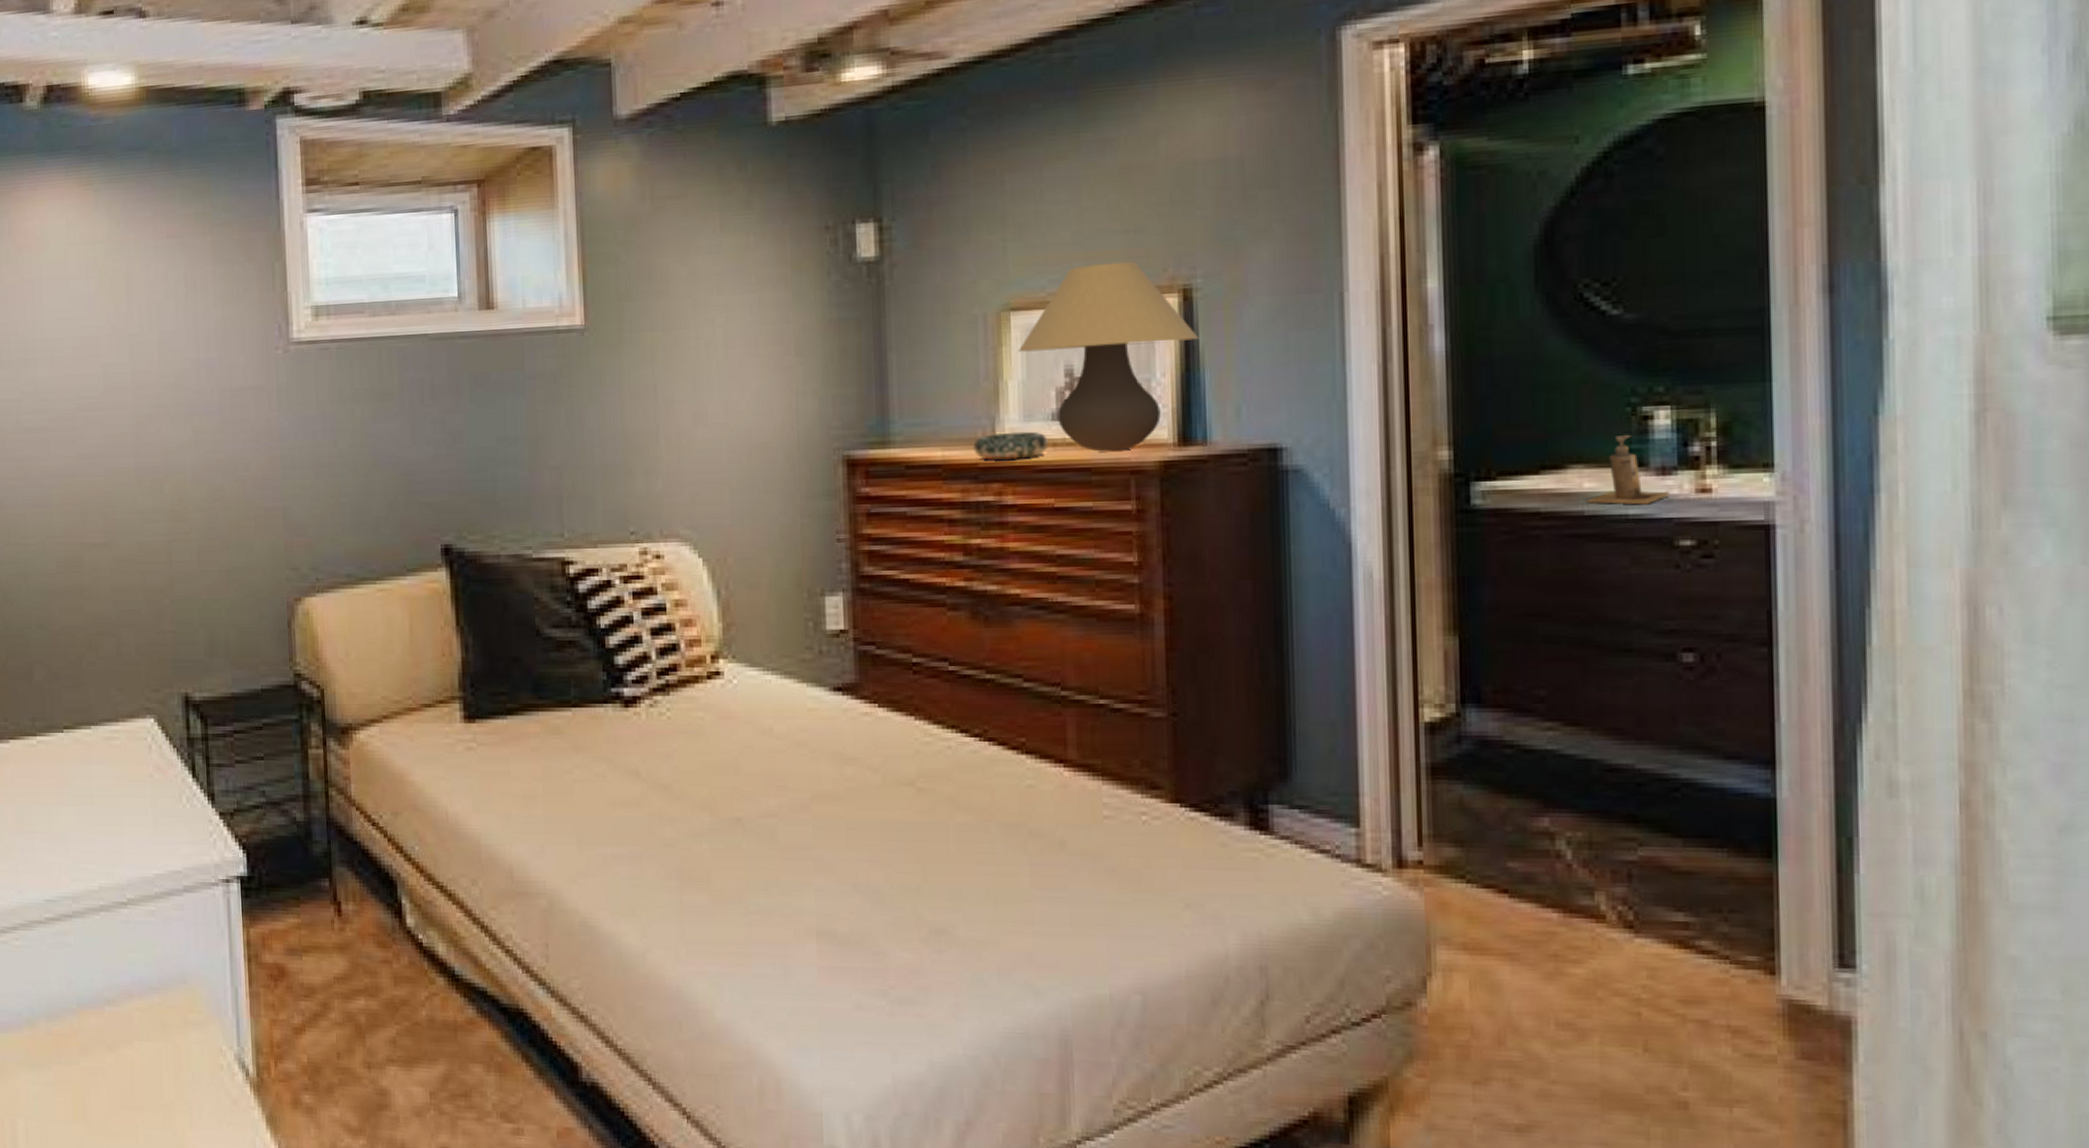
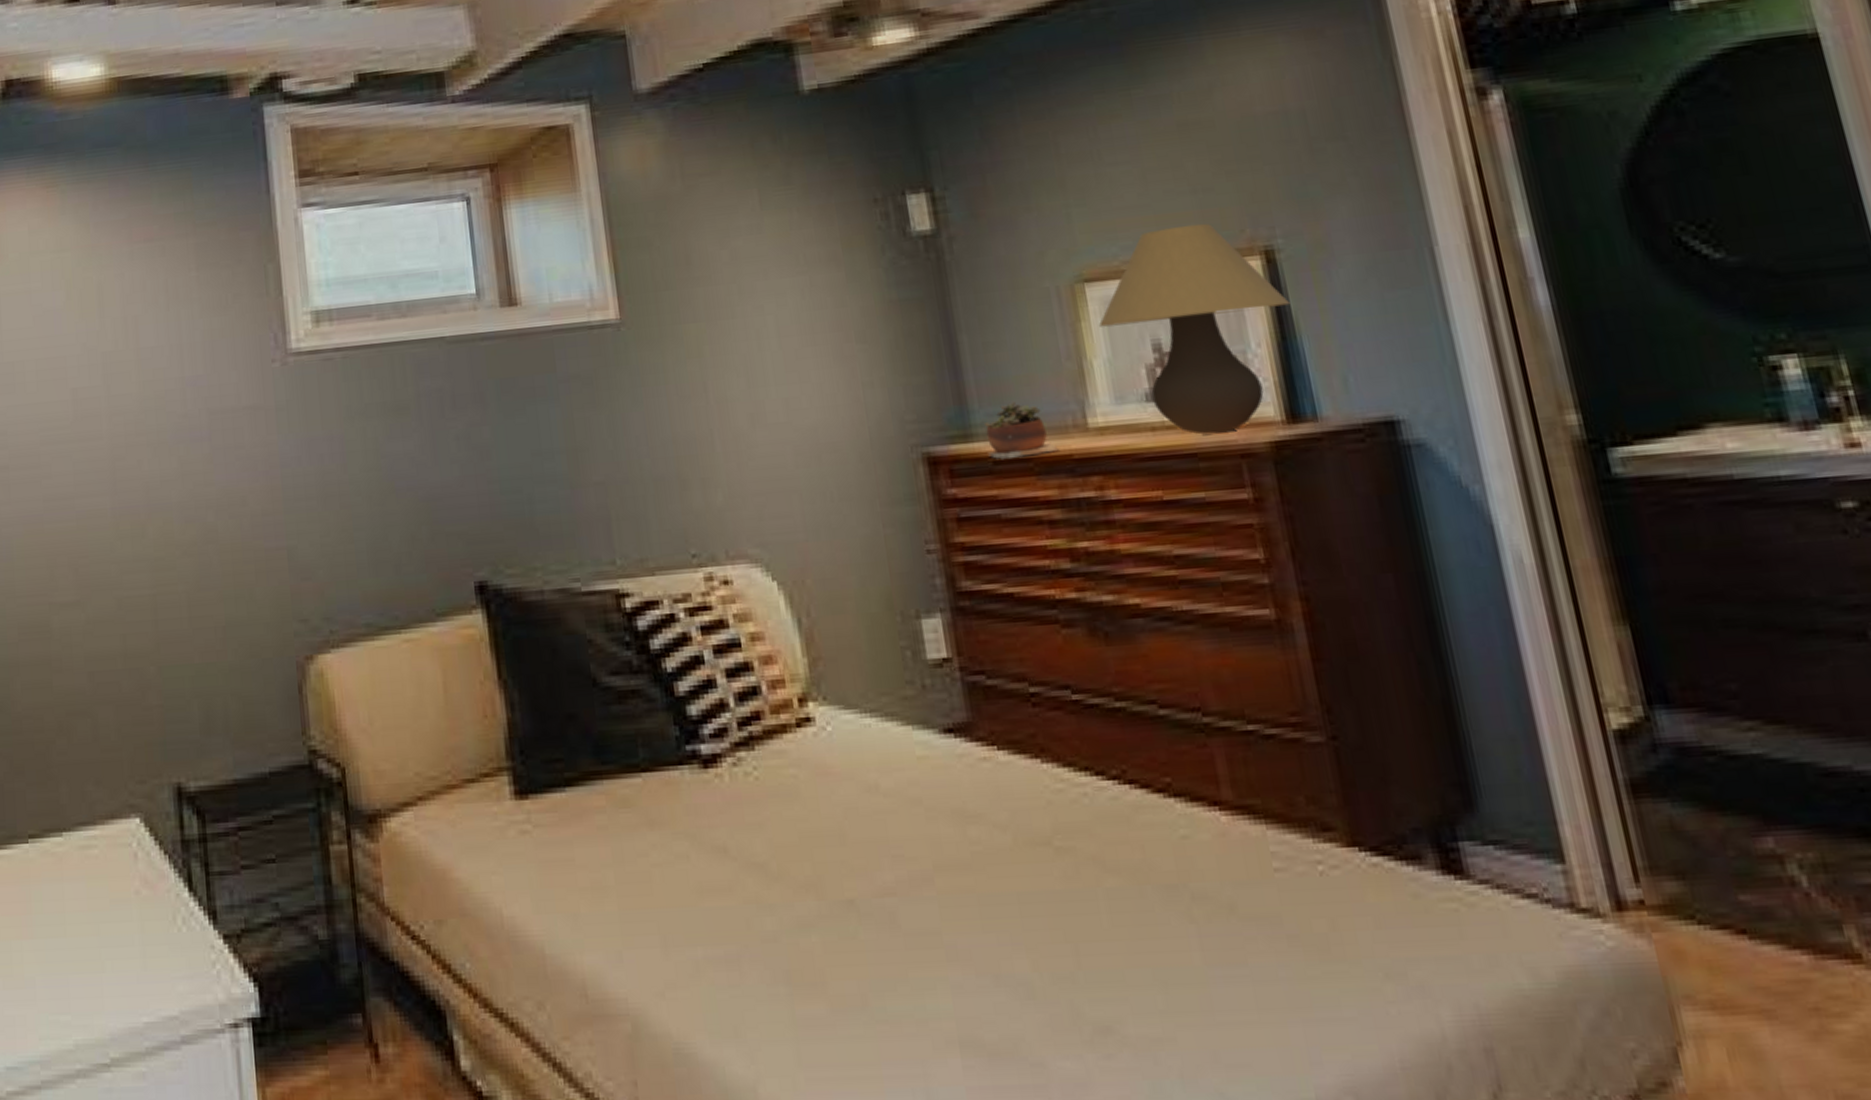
succulent plant: none [900,415,966,465] -> present [985,402,1059,460]
decorative bowl: present [972,431,1050,460] -> none [1063,414,1148,450]
soap dispenser: present [1586,434,1671,505] -> none [1732,387,1820,466]

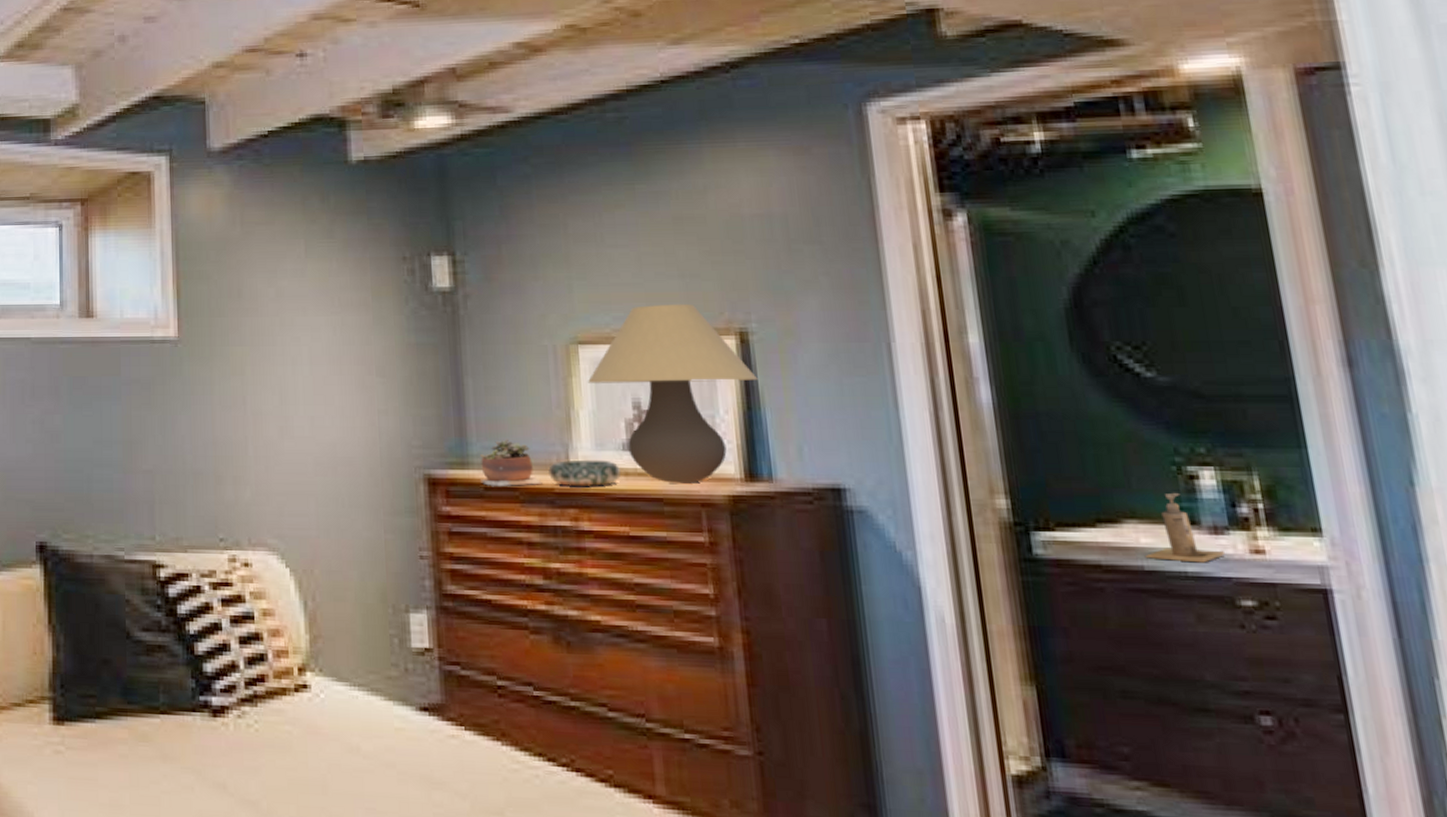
decorative bowl: none [1063,414,1148,450] -> present [547,459,622,487]
soap dispenser: none [1732,387,1820,466] -> present [1144,492,1226,563]

